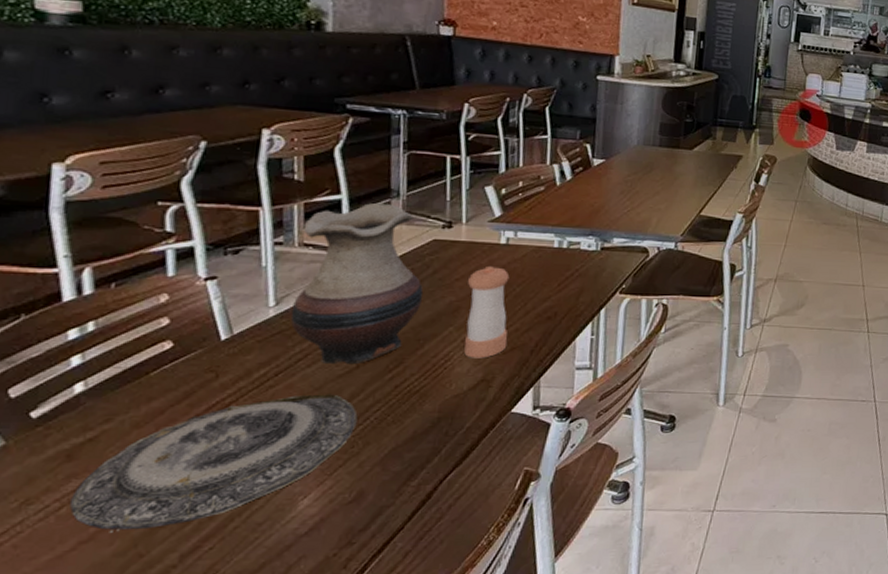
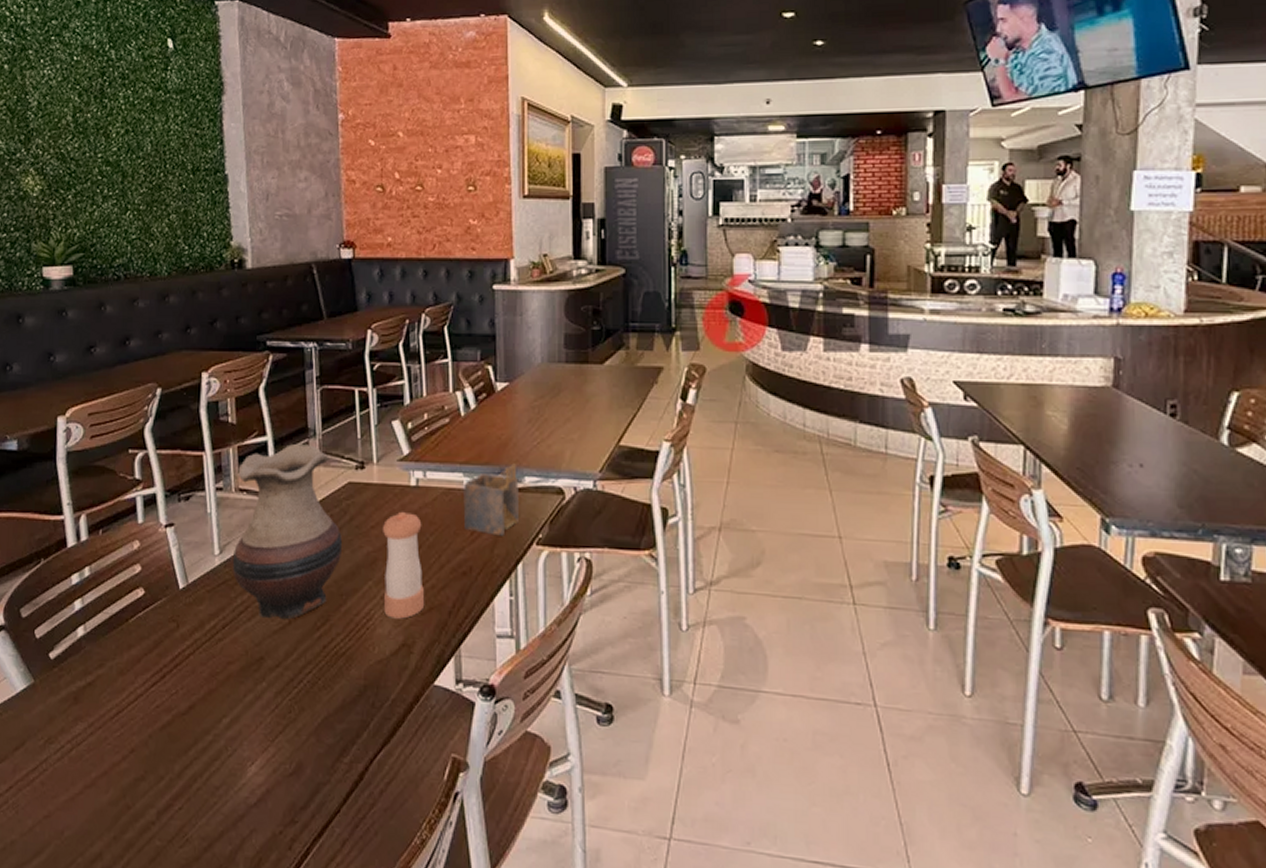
plate: present [70,394,358,533] -> none [78,650,293,780]
napkin holder: none [552,227,608,287] -> present [463,463,519,536]

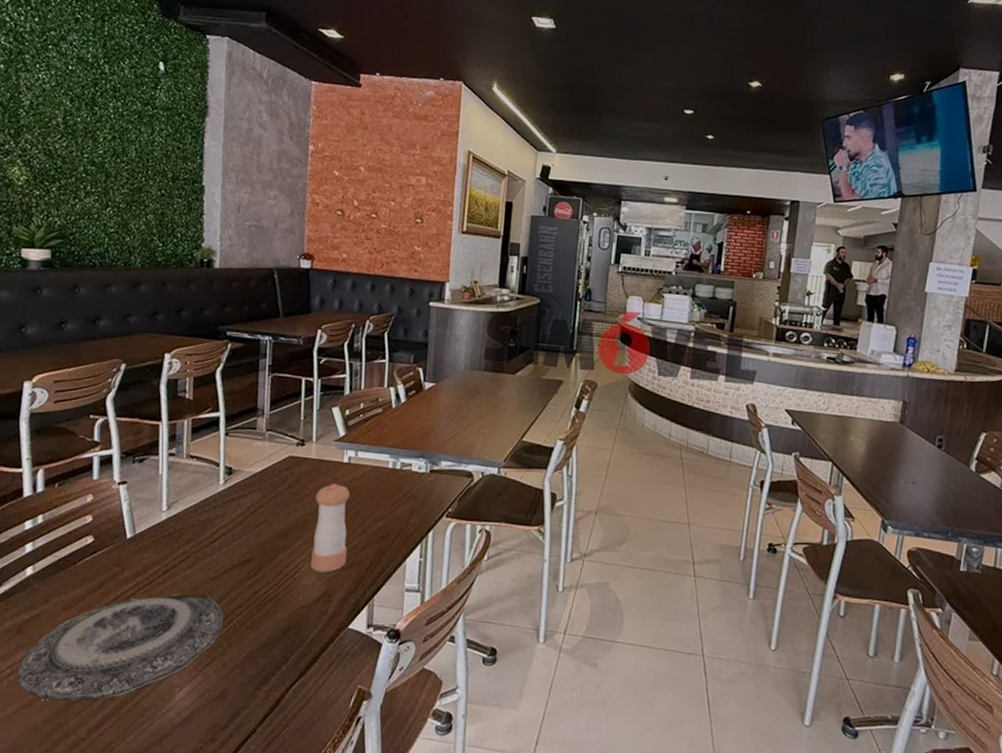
plate: none [78,650,293,780] -> present [17,593,224,702]
vase: present [232,444,343,619] -> none [177,421,280,568]
napkin holder: present [463,463,519,536] -> none [386,449,436,508]

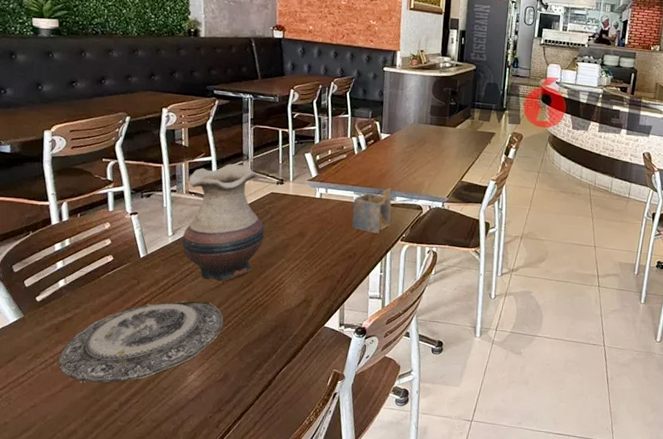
vase: none [177,421,280,568] -> present [181,164,265,281]
pepper shaker: present [310,483,350,573] -> none [292,214,323,284]
napkin holder: none [386,449,436,508] -> present [352,188,392,234]

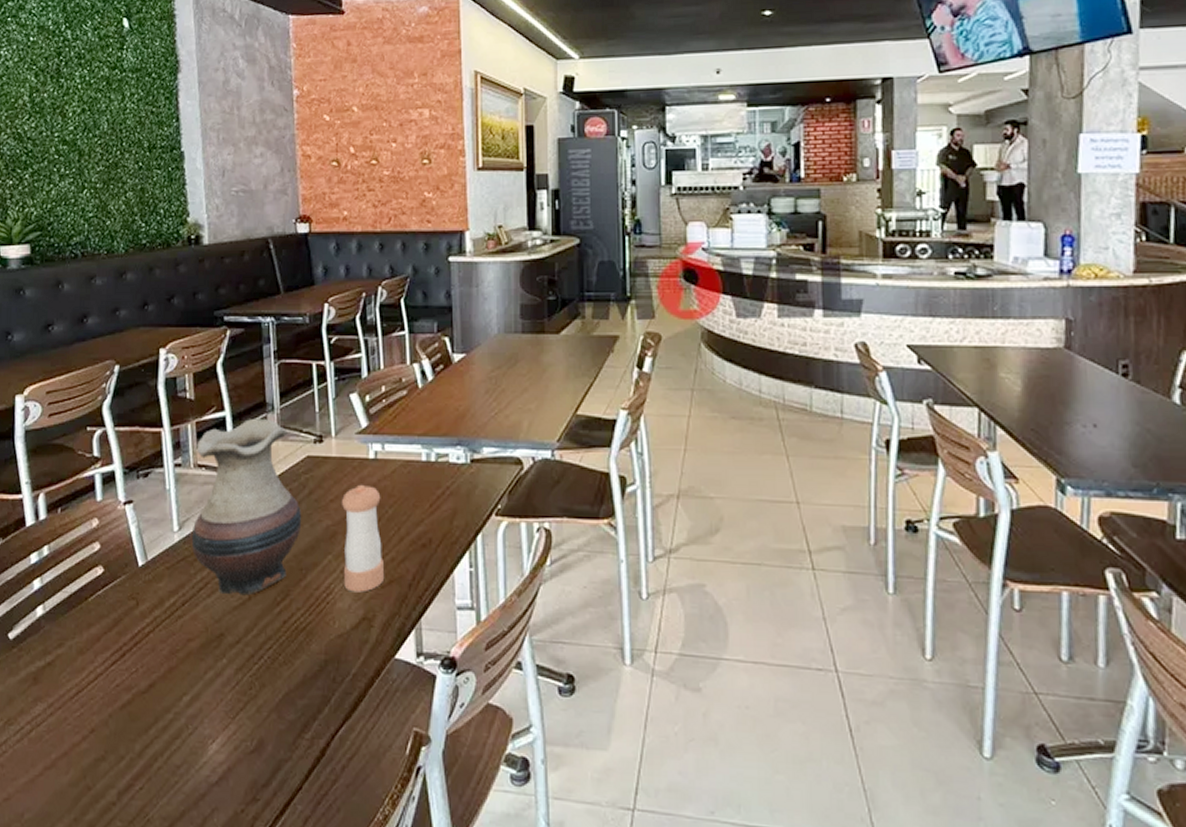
plate: present [58,300,224,383] -> none [38,627,253,761]
pepper shaker: none [292,214,323,284] -> present [342,484,385,593]
napkin holder: present [352,188,392,234] -> none [422,434,477,507]

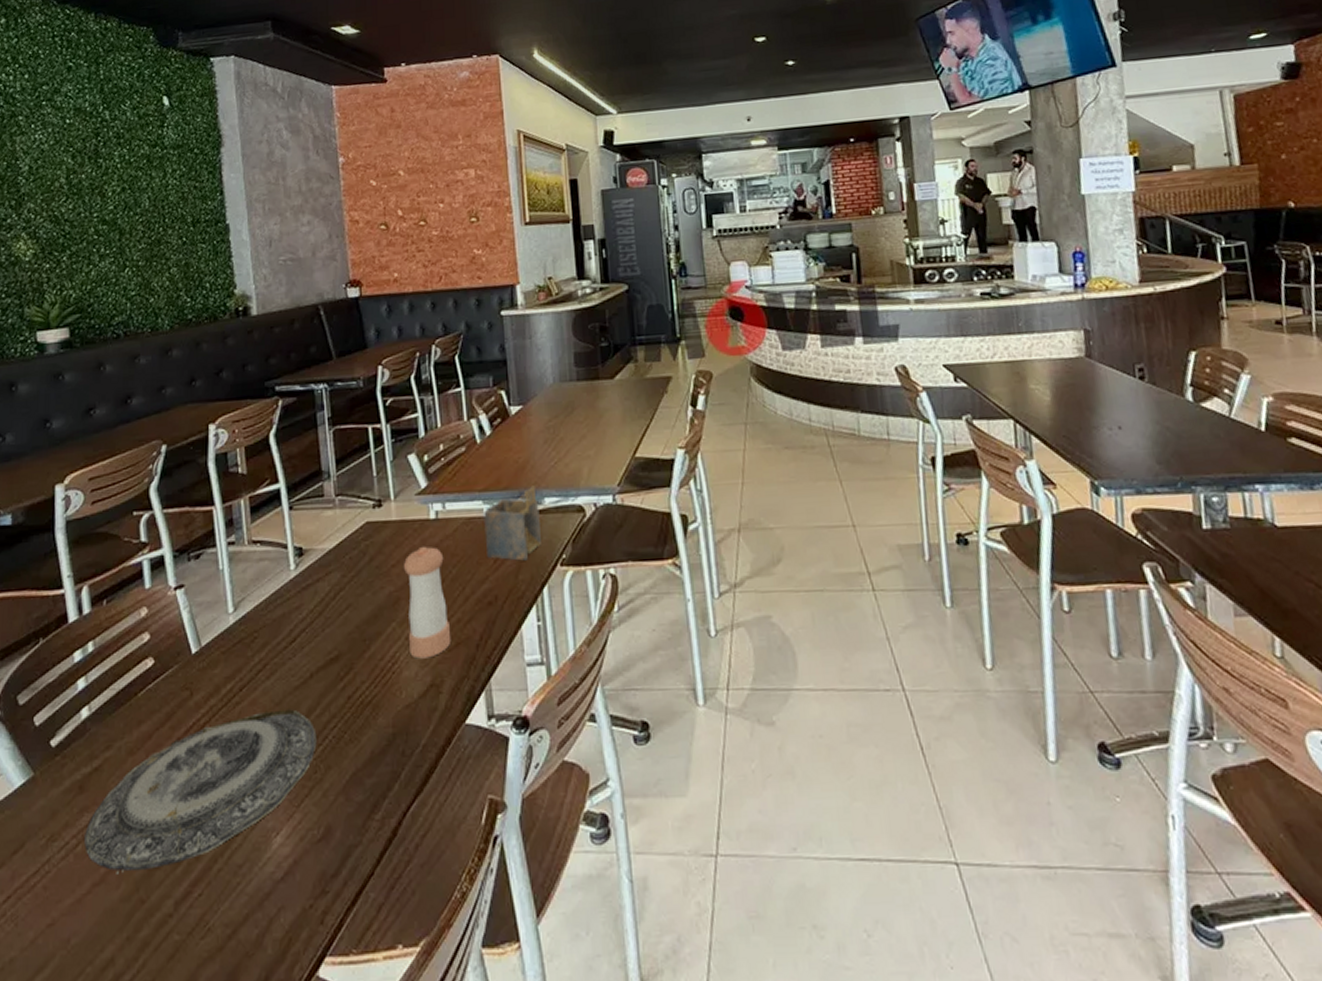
plate: none [38,627,253,761] -> present [84,709,317,874]
vase: present [191,419,302,594] -> none [247,487,364,674]
napkin holder: none [422,434,477,507] -> present [484,485,541,561]

